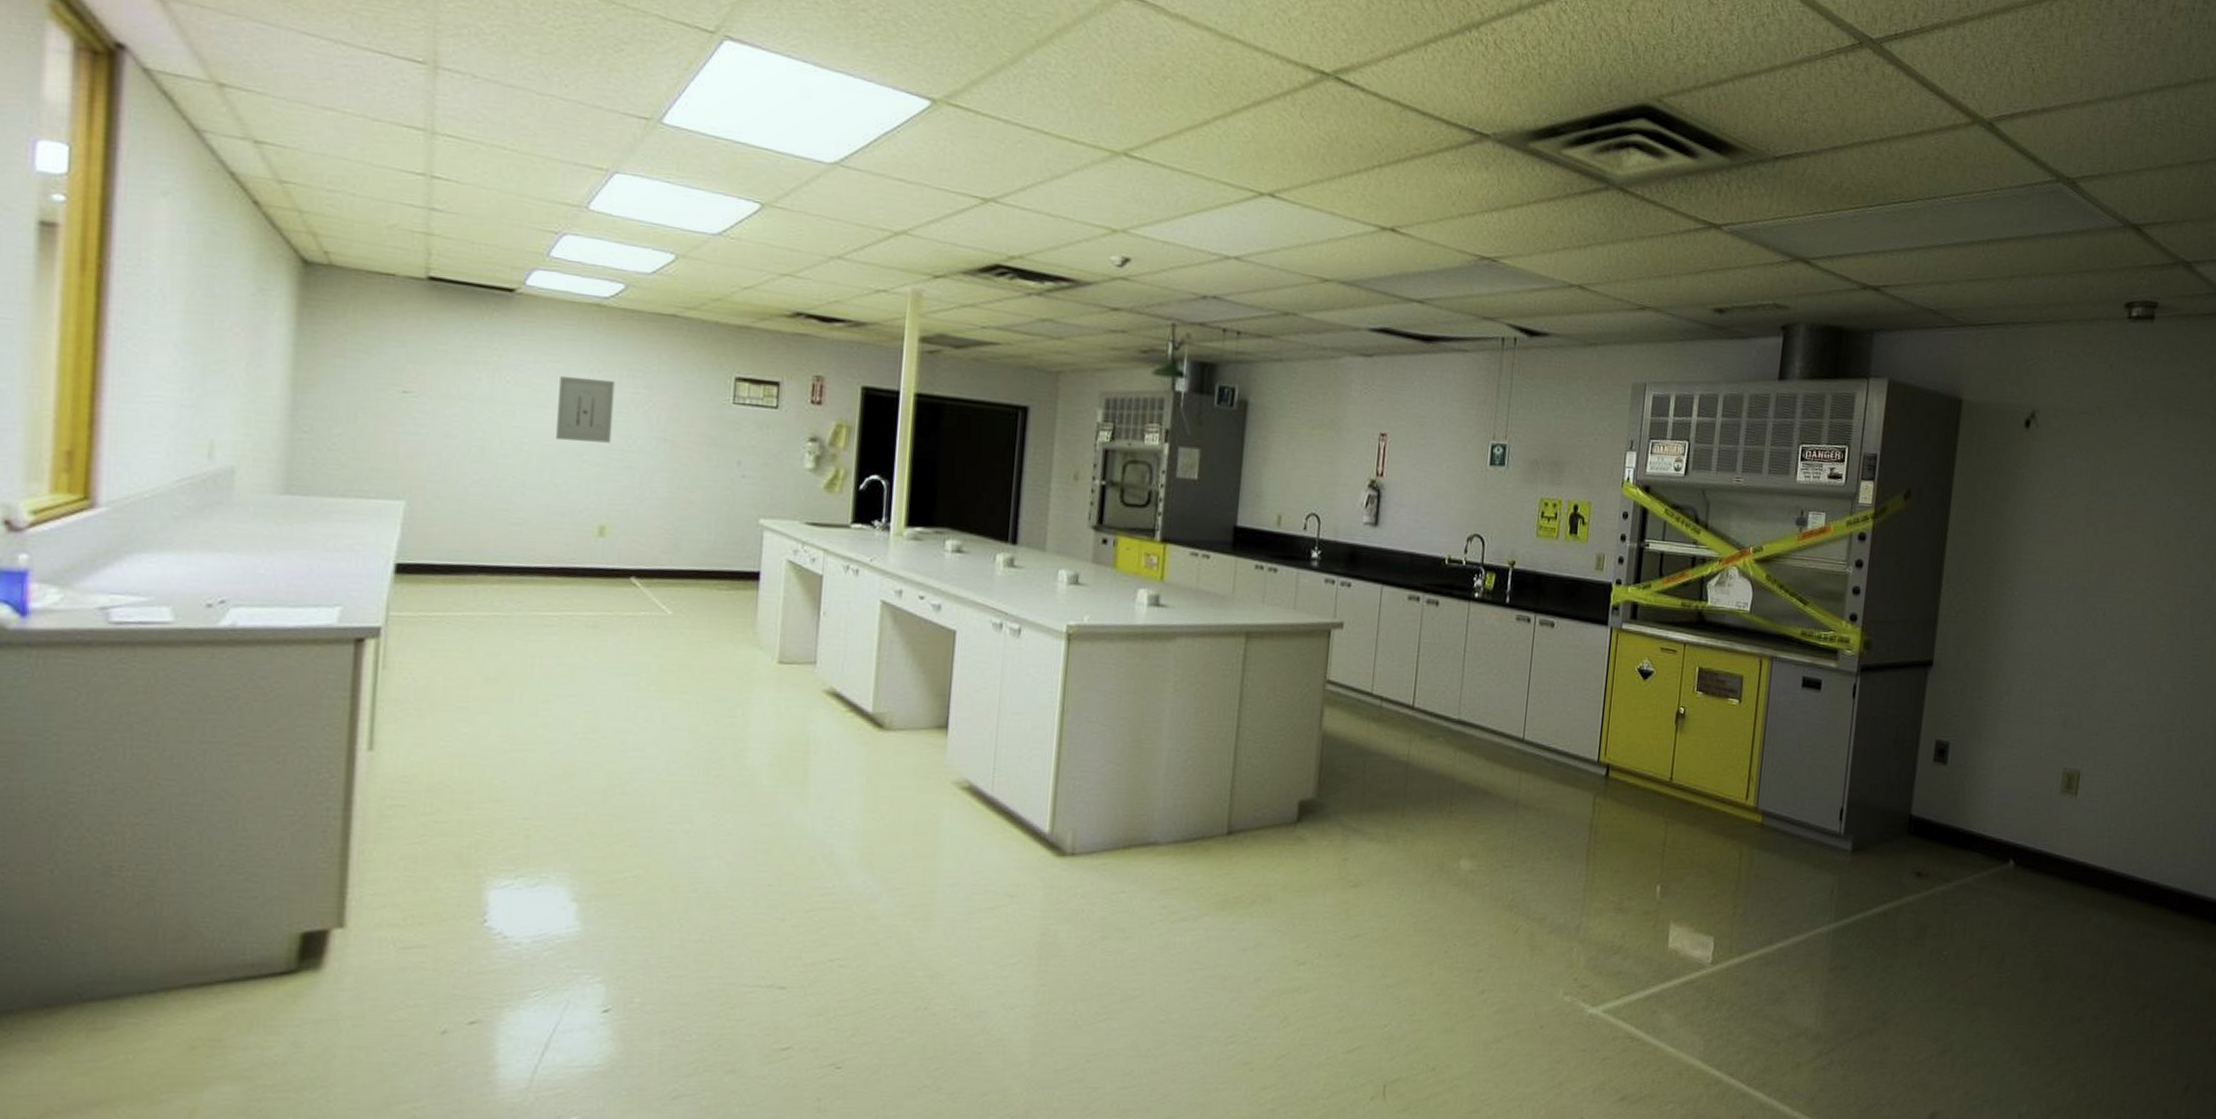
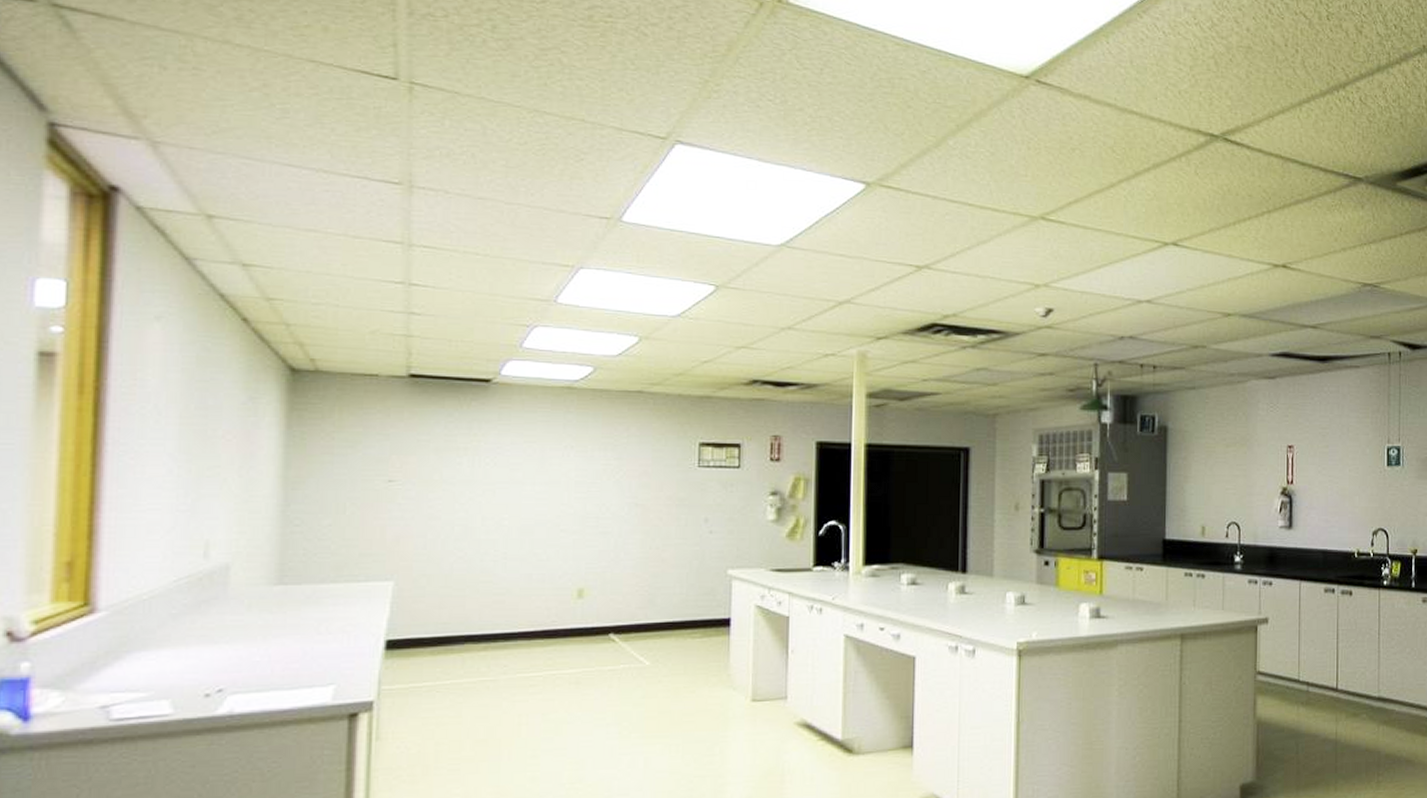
wall art: present [556,375,615,443] -> none [534,454,588,514]

